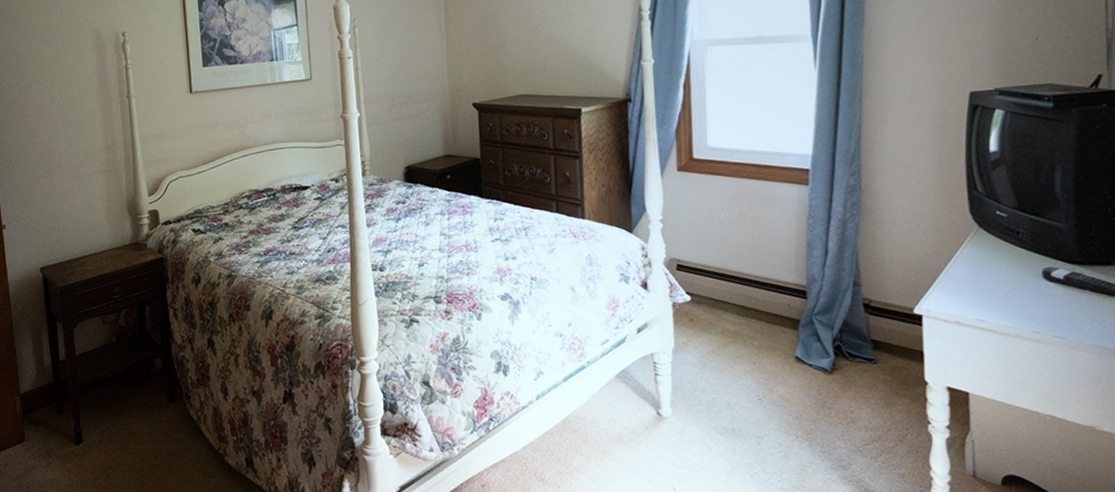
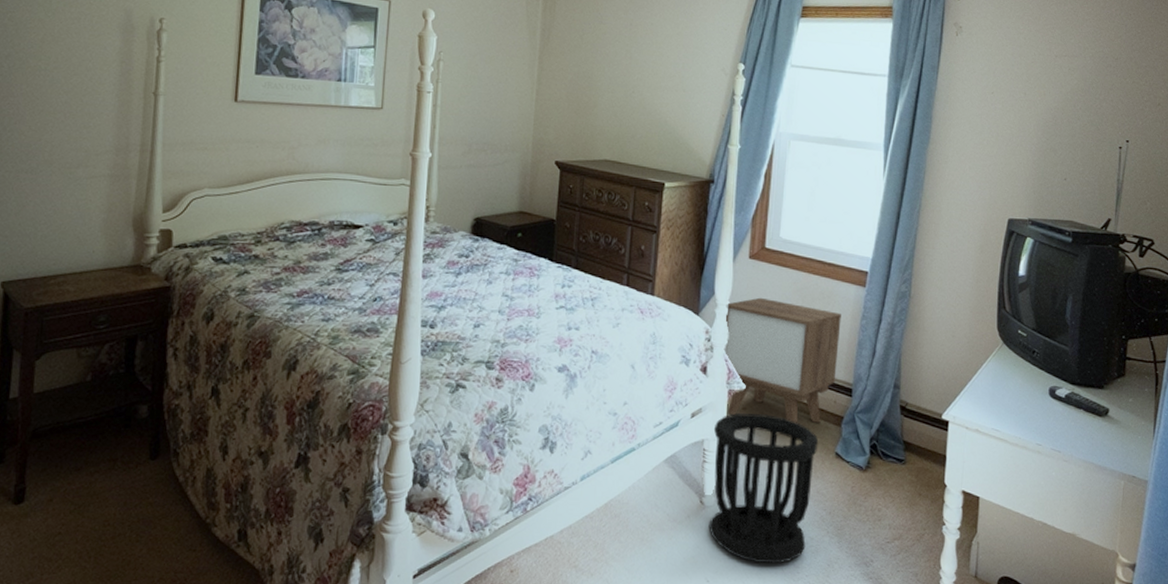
nightstand: none [661,208,787,330] -> present [726,297,841,423]
wastebasket: none [661,324,776,471] -> present [708,413,819,564]

